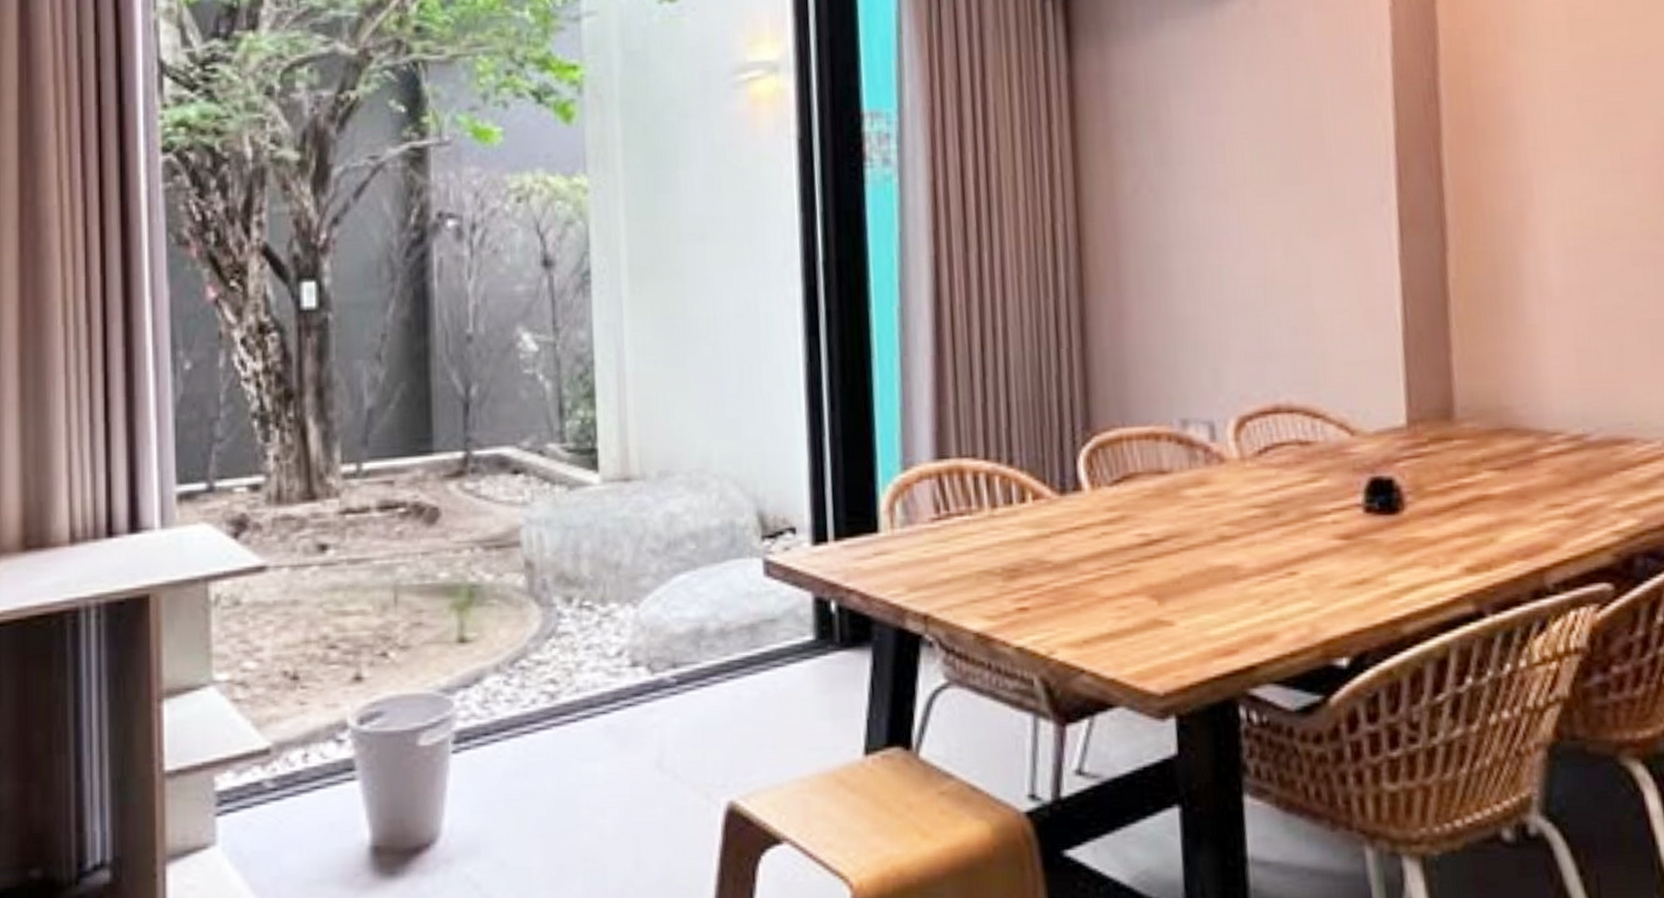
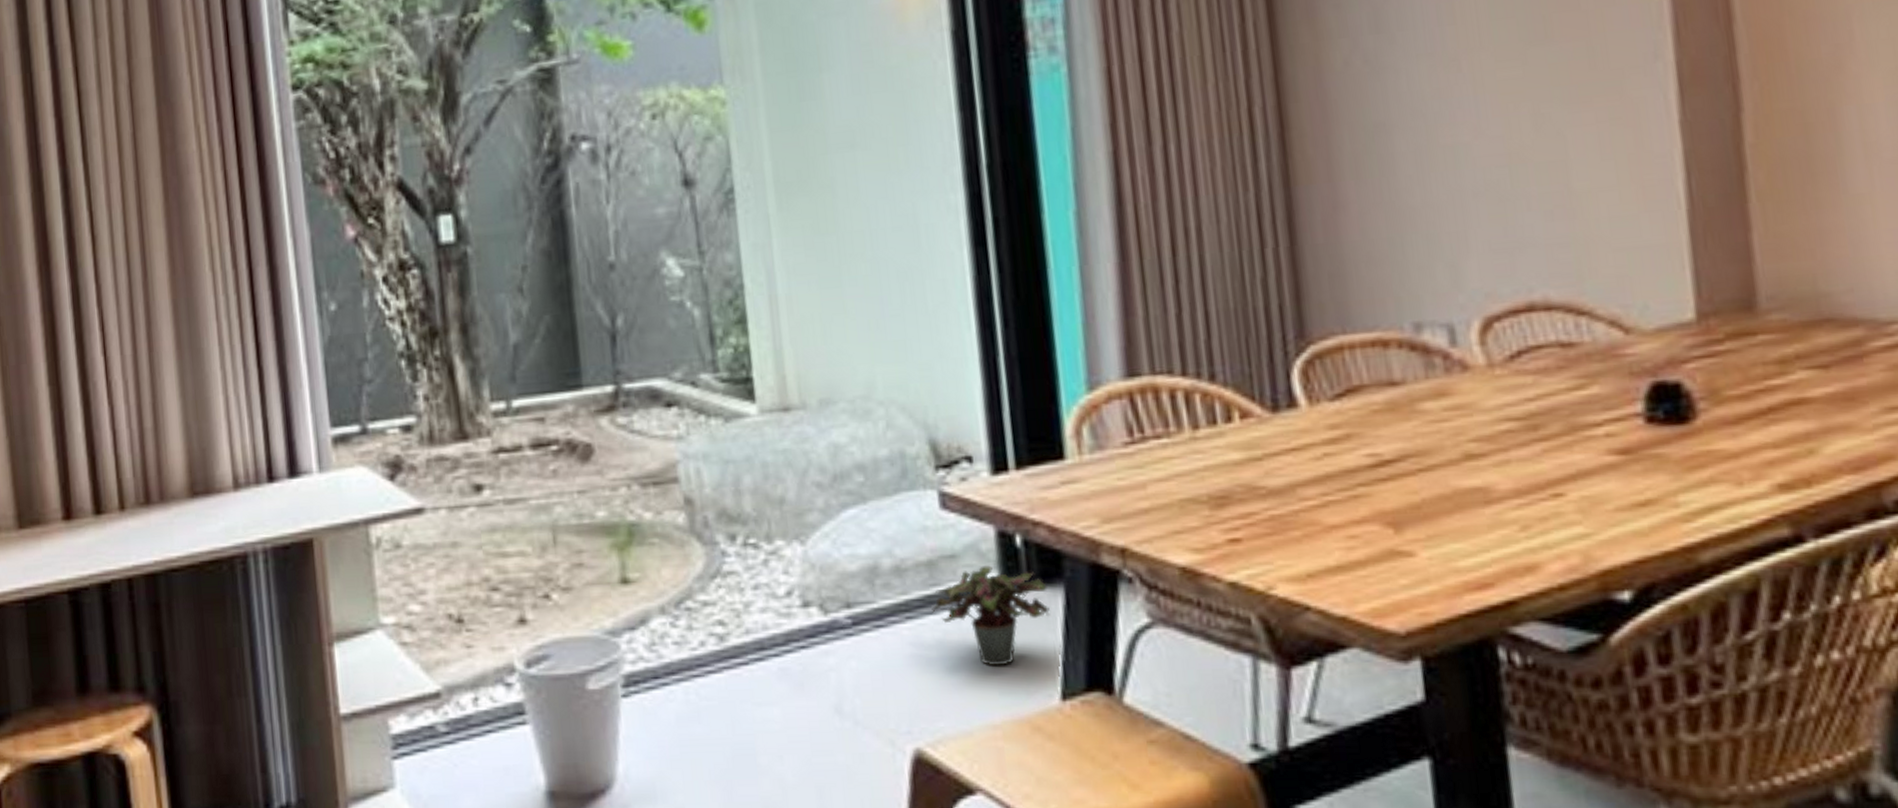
potted plant: none [751,629,858,724] -> present [932,565,1050,667]

